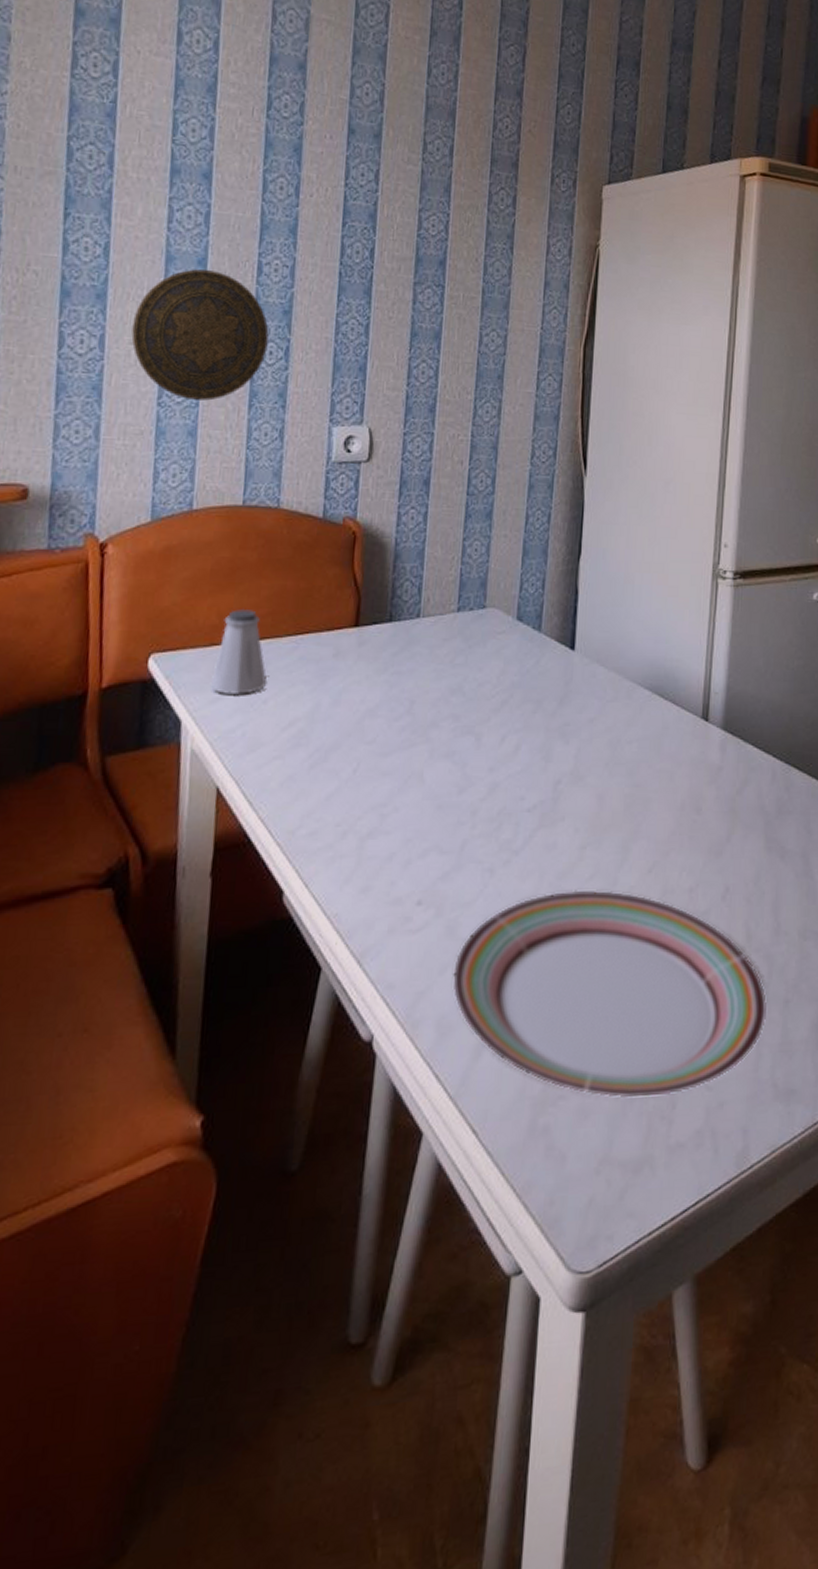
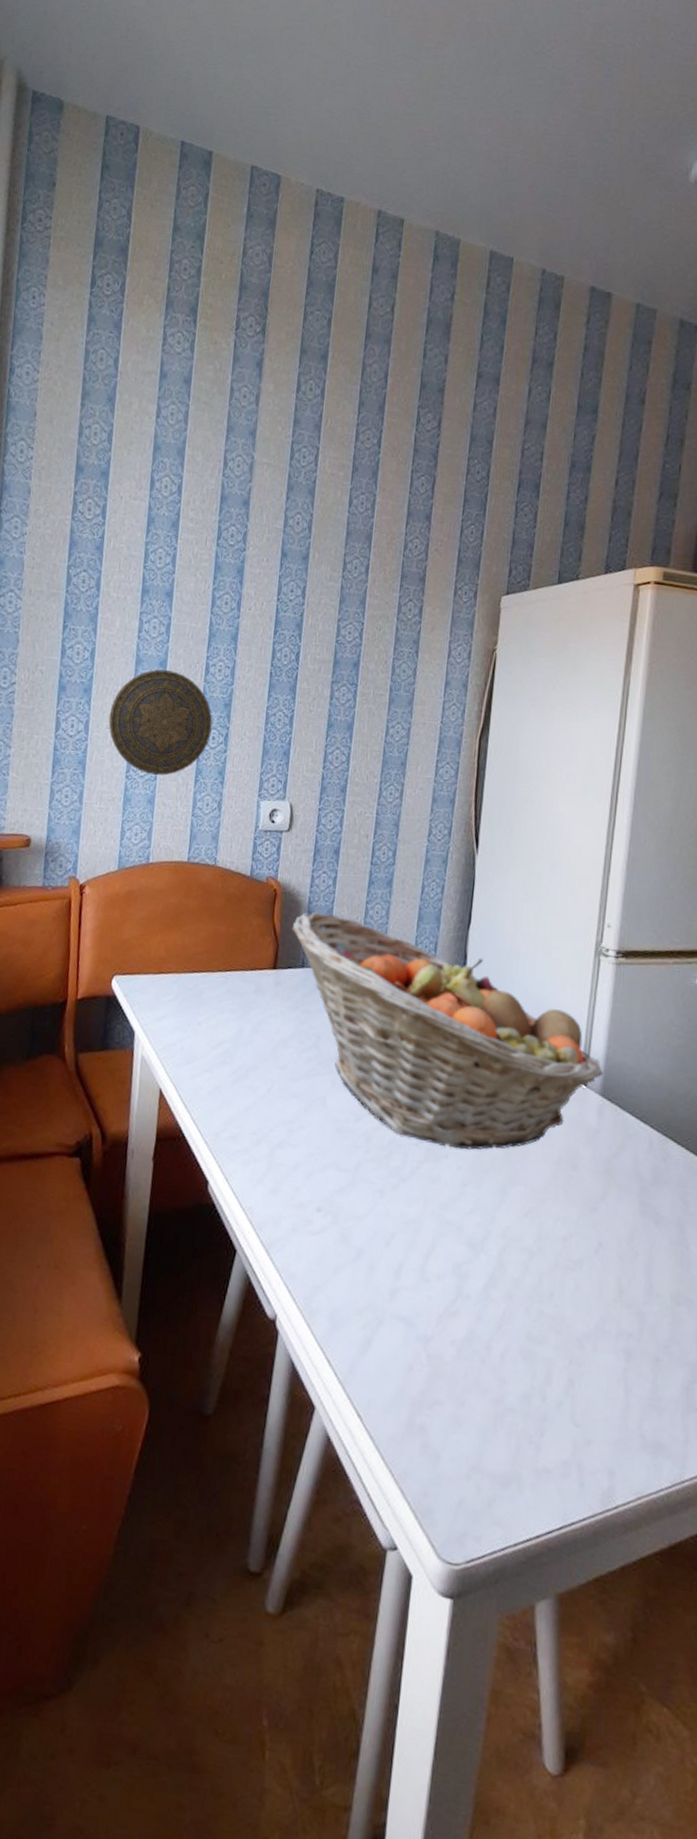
saltshaker: present [210,609,268,696] -> none [157,946,202,1016]
fruit basket: none [376,556,725,809] -> present [292,912,603,1150]
plate: present [451,889,768,1099] -> none [344,1219,638,1424]

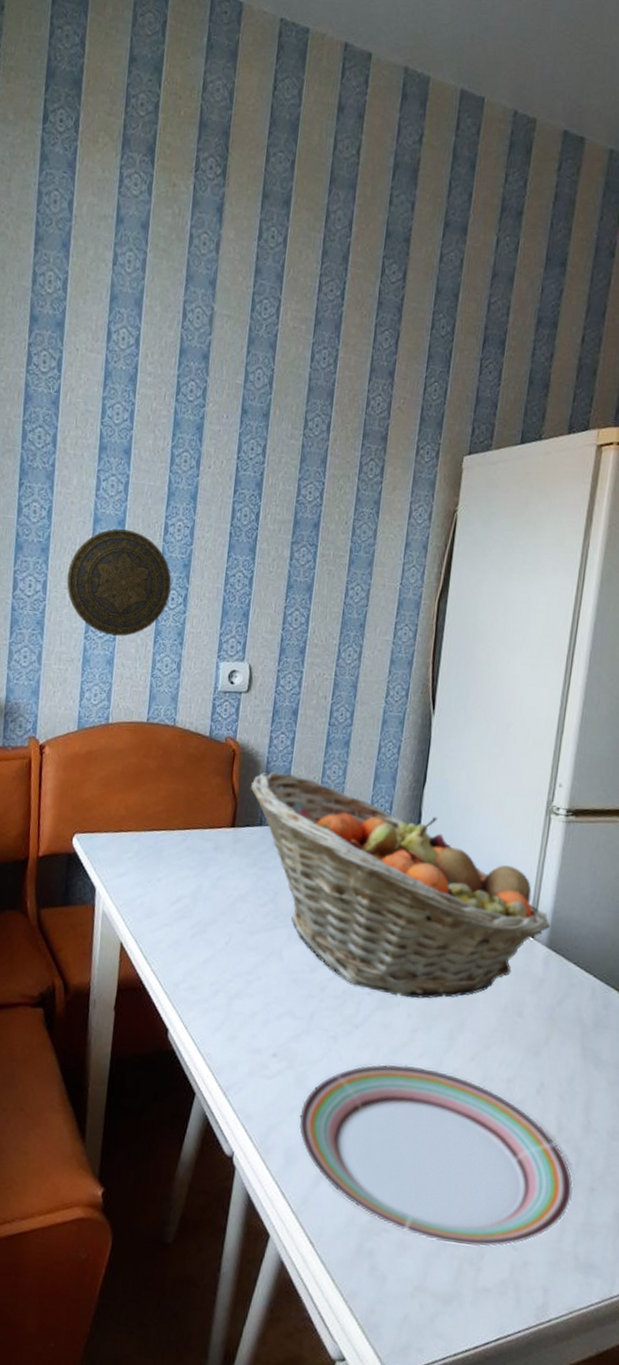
plate: none [344,1219,638,1424] -> present [298,1063,574,1248]

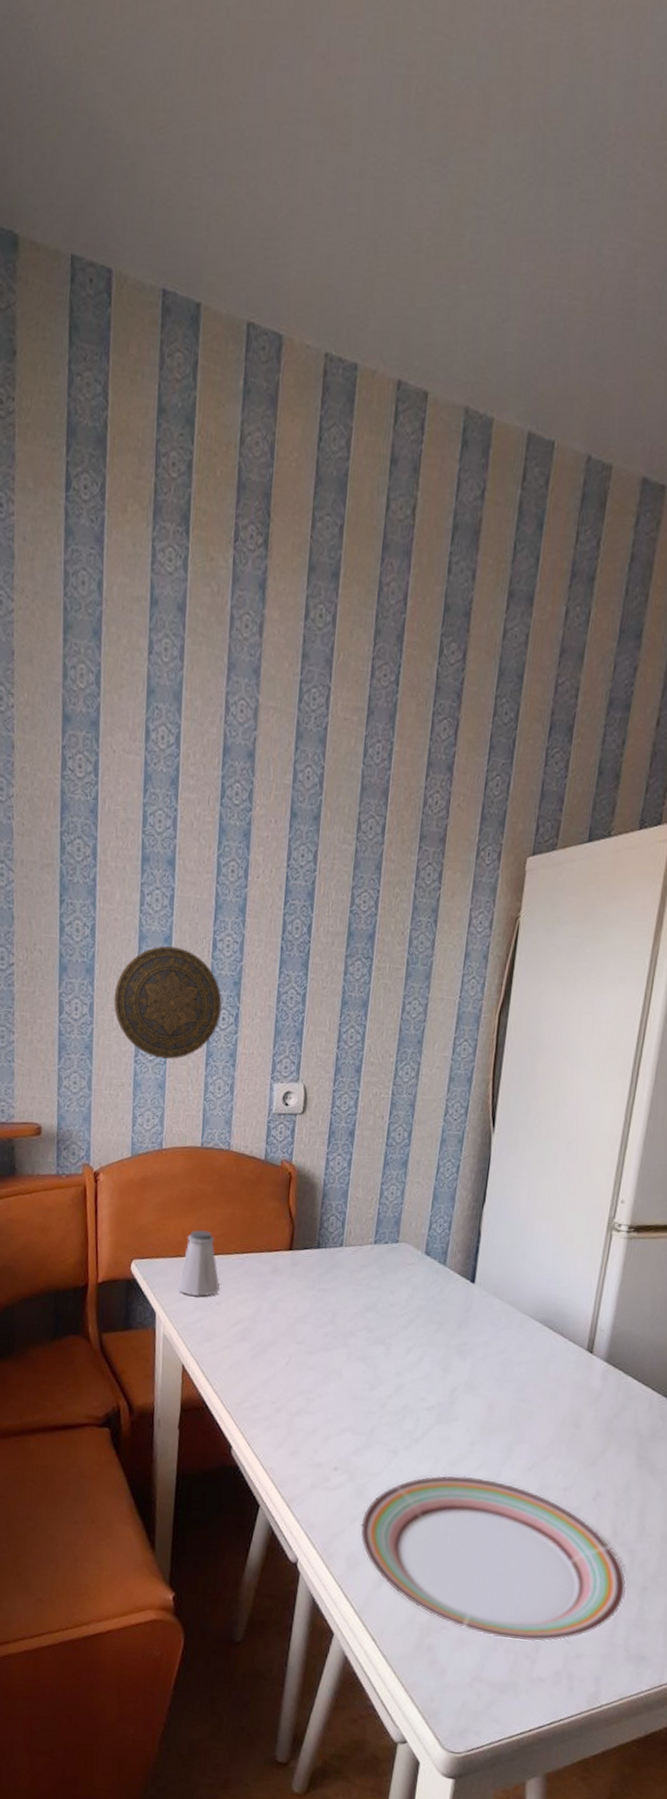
saltshaker: none [118,805,162,873] -> present [177,1230,220,1297]
fruit basket: present [250,772,550,999] -> none [307,1195,609,1413]

